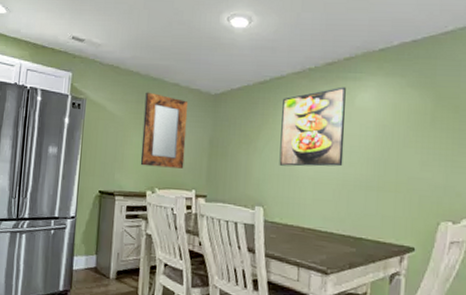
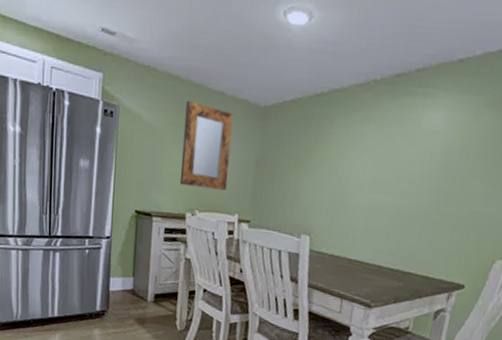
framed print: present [279,86,346,167] -> none [330,104,414,196]

